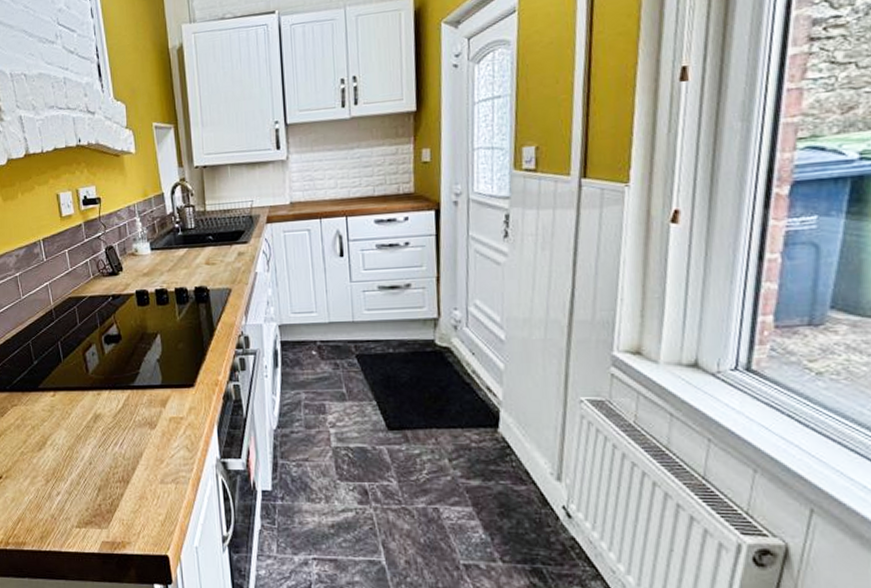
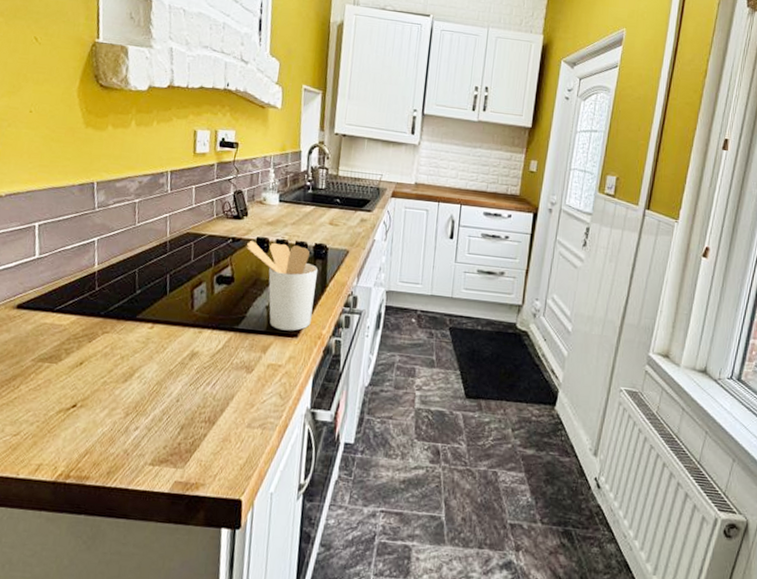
utensil holder: none [127,293,205,382] -> present [247,241,318,331]

